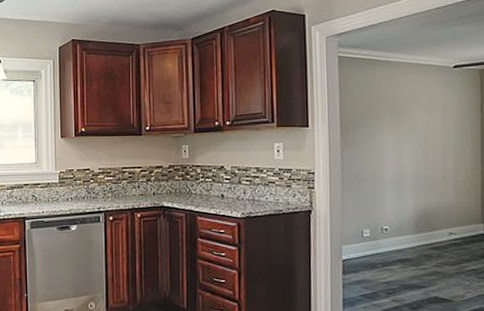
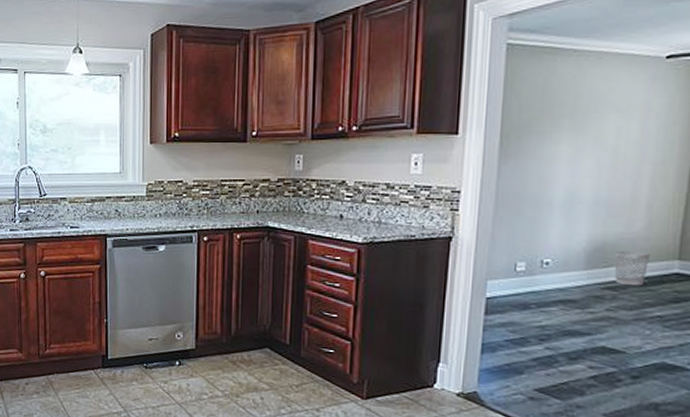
wastebasket: none [435,217,461,246] -> present [614,250,650,287]

